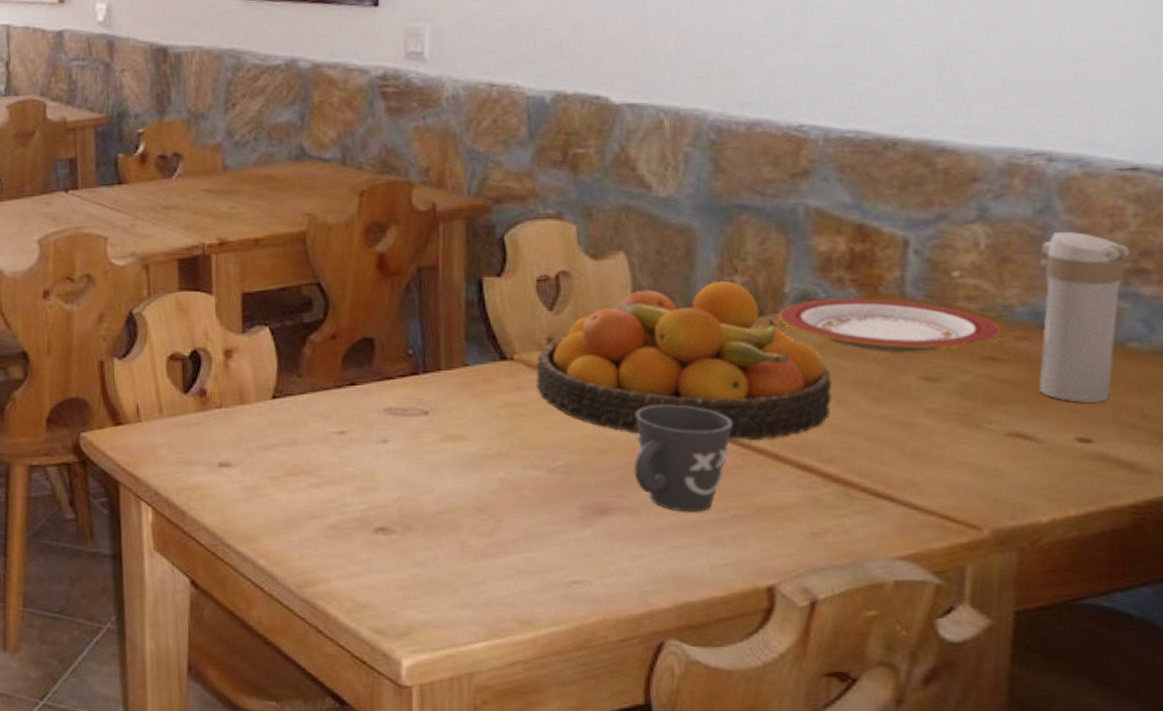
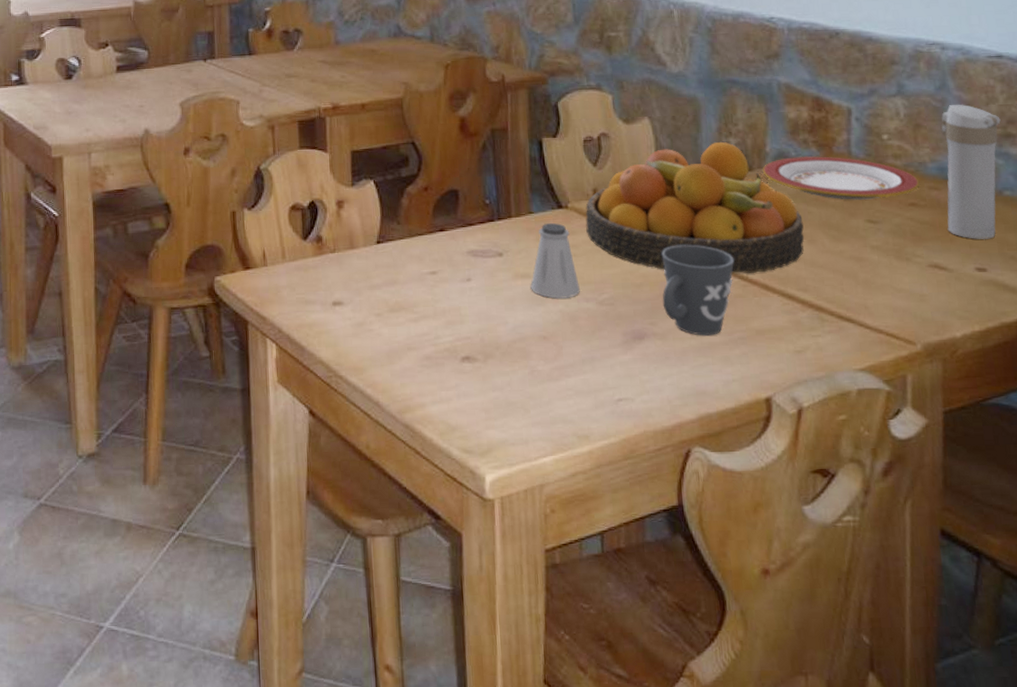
saltshaker: none [463,377,526,465] -> present [530,223,580,299]

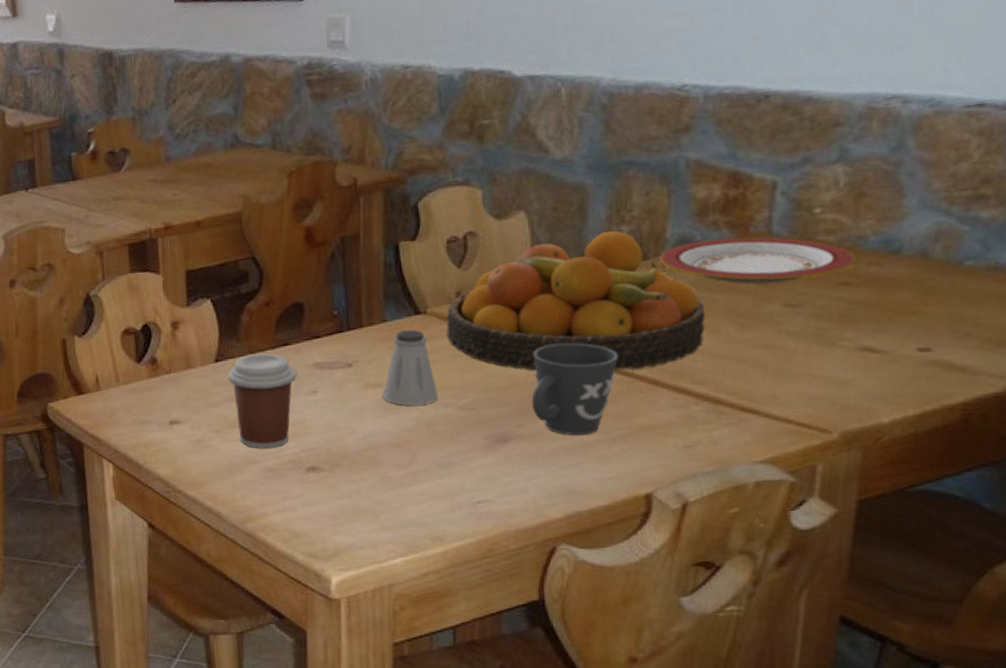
coffee cup: none [388,238,453,335] -> present [227,353,297,449]
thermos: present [940,104,1001,239] -> none [886,165,972,317]

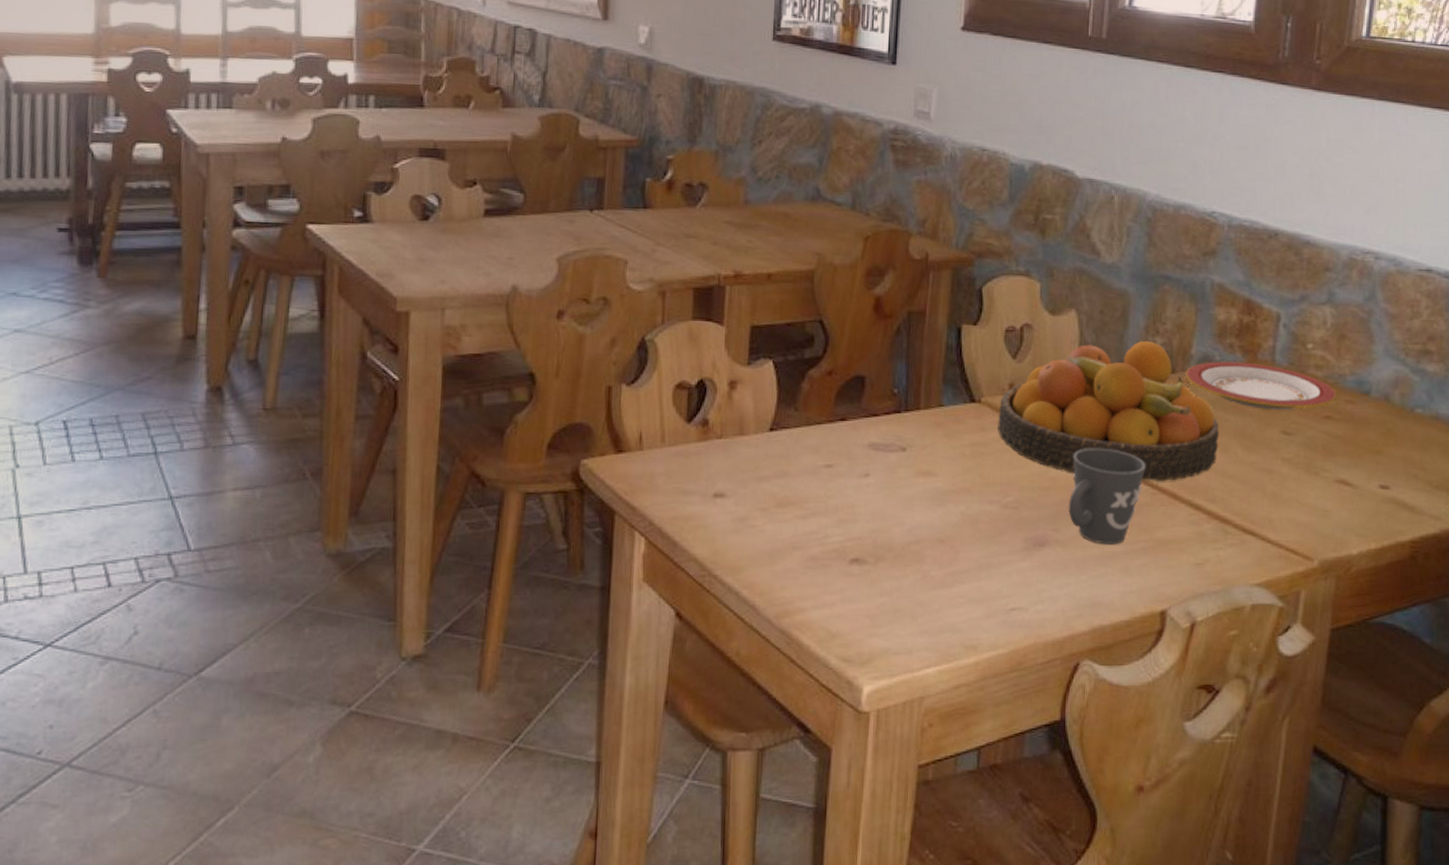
coffee cup: present [227,353,297,449] -> none [780,427,851,534]
saltshaker: present [382,330,438,406] -> none [932,418,984,500]

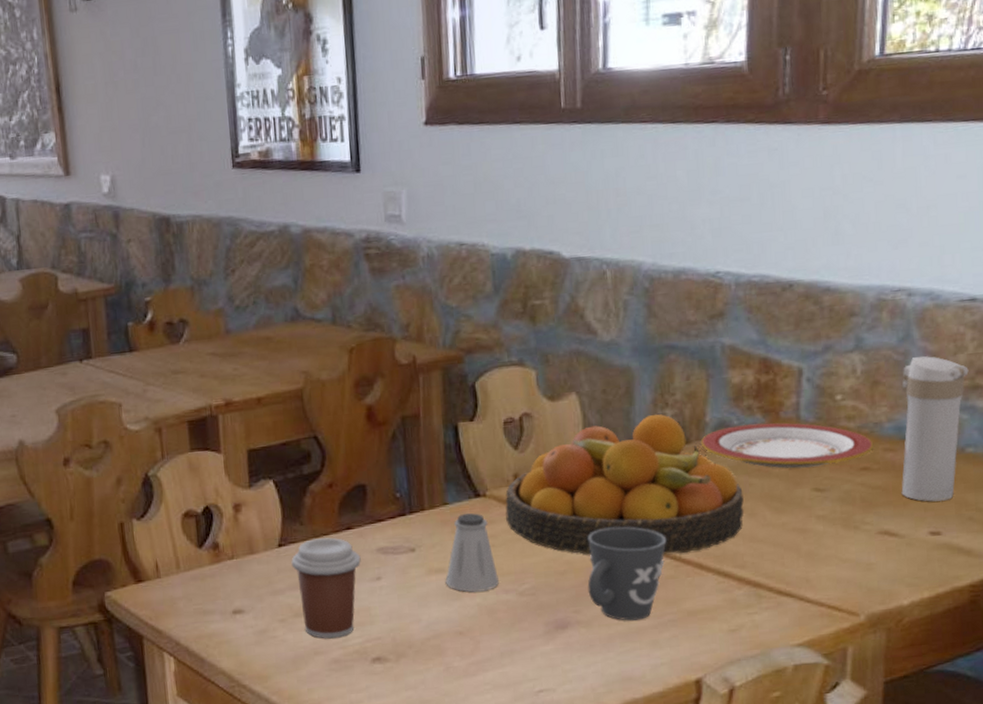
coffee cup: none [780,427,851,534] -> present [291,537,361,639]
saltshaker: none [932,418,984,500] -> present [445,513,499,592]
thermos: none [1358,316,1422,456] -> present [901,355,969,502]

